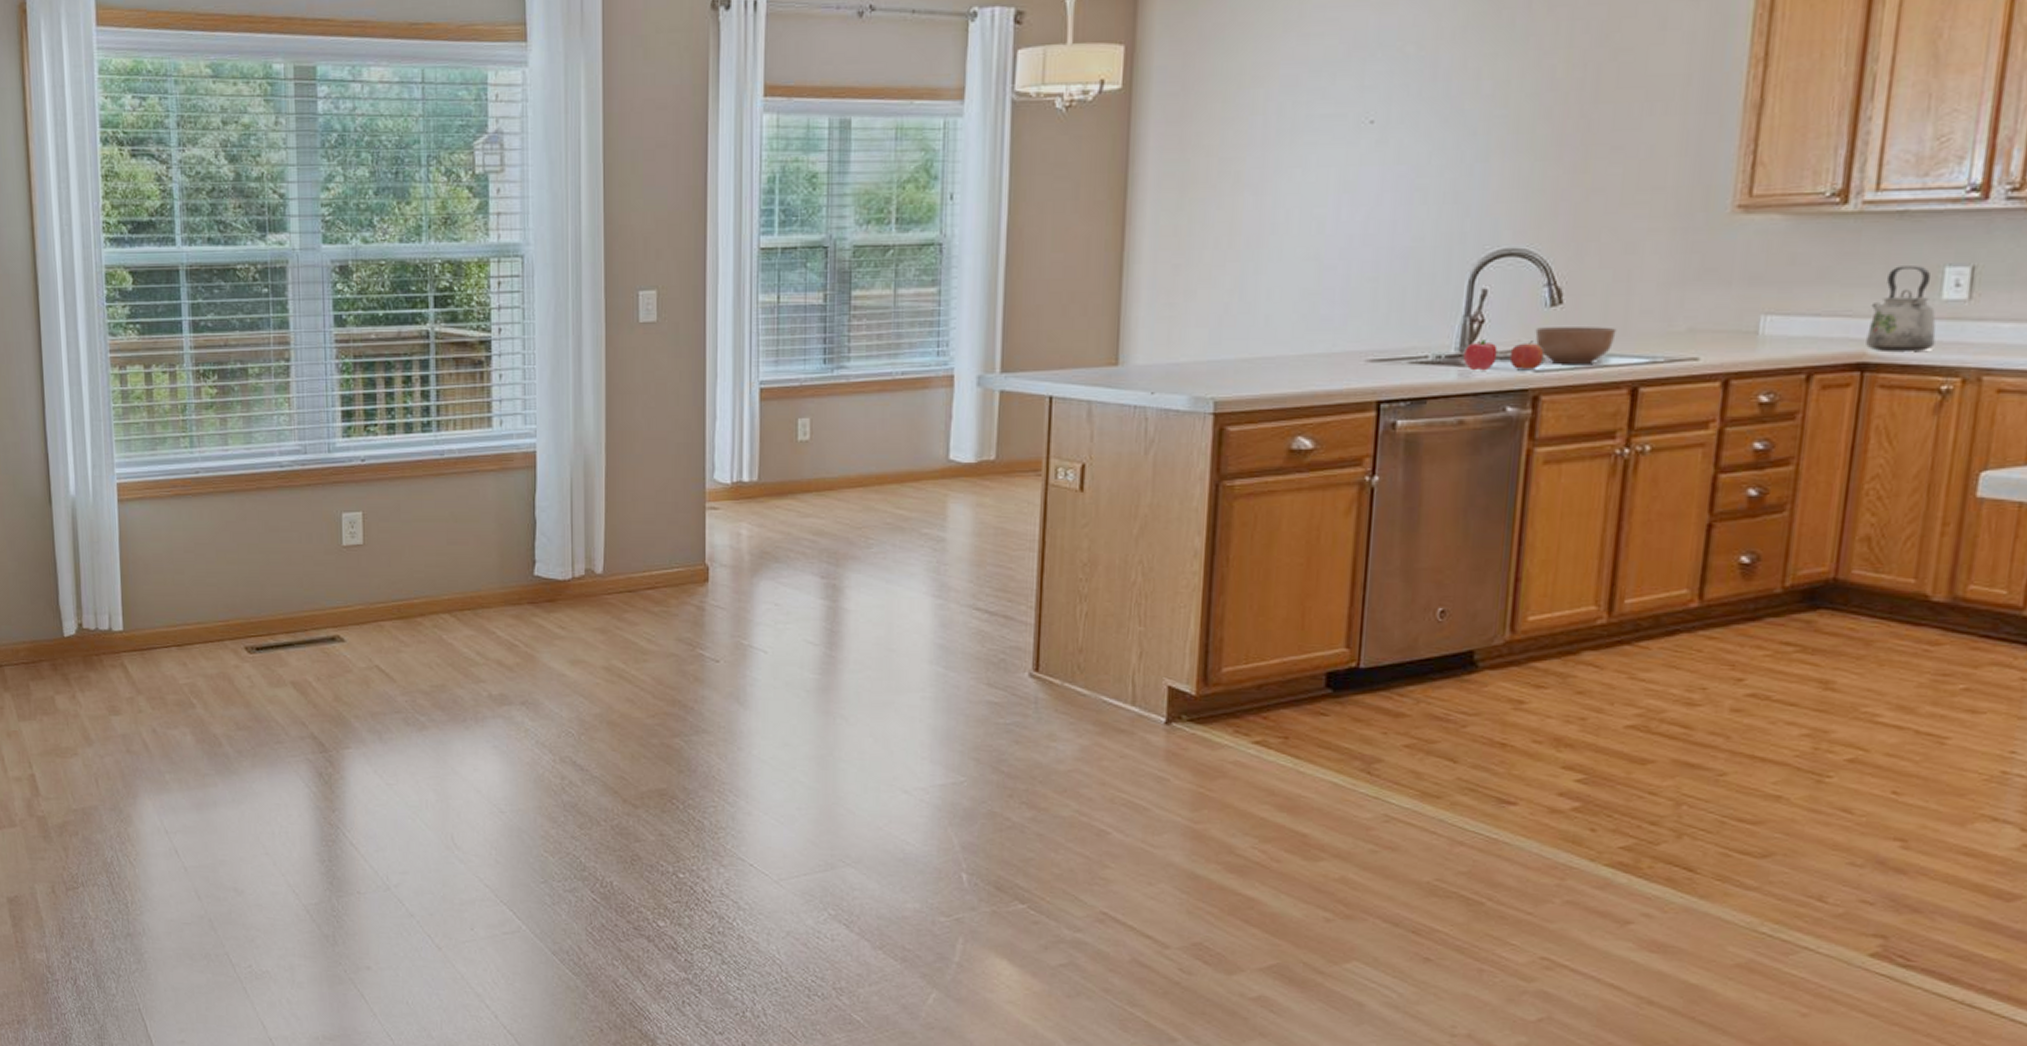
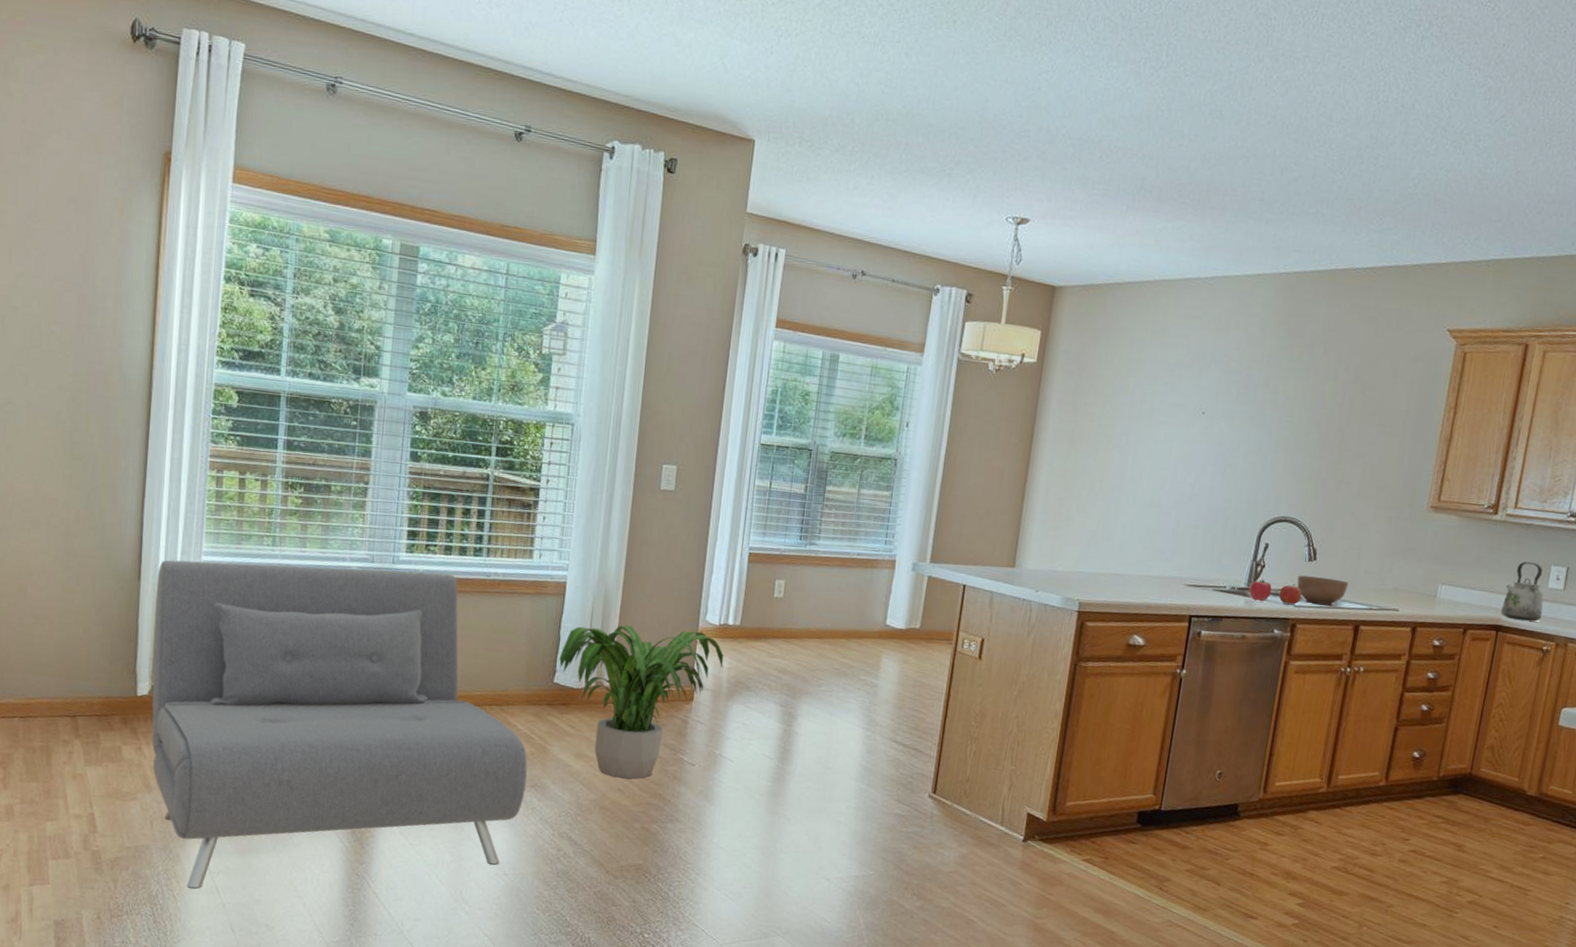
sofa: none [69,458,514,852] -> present [151,560,528,889]
potted plant: none [538,494,742,685] -> present [559,625,724,780]

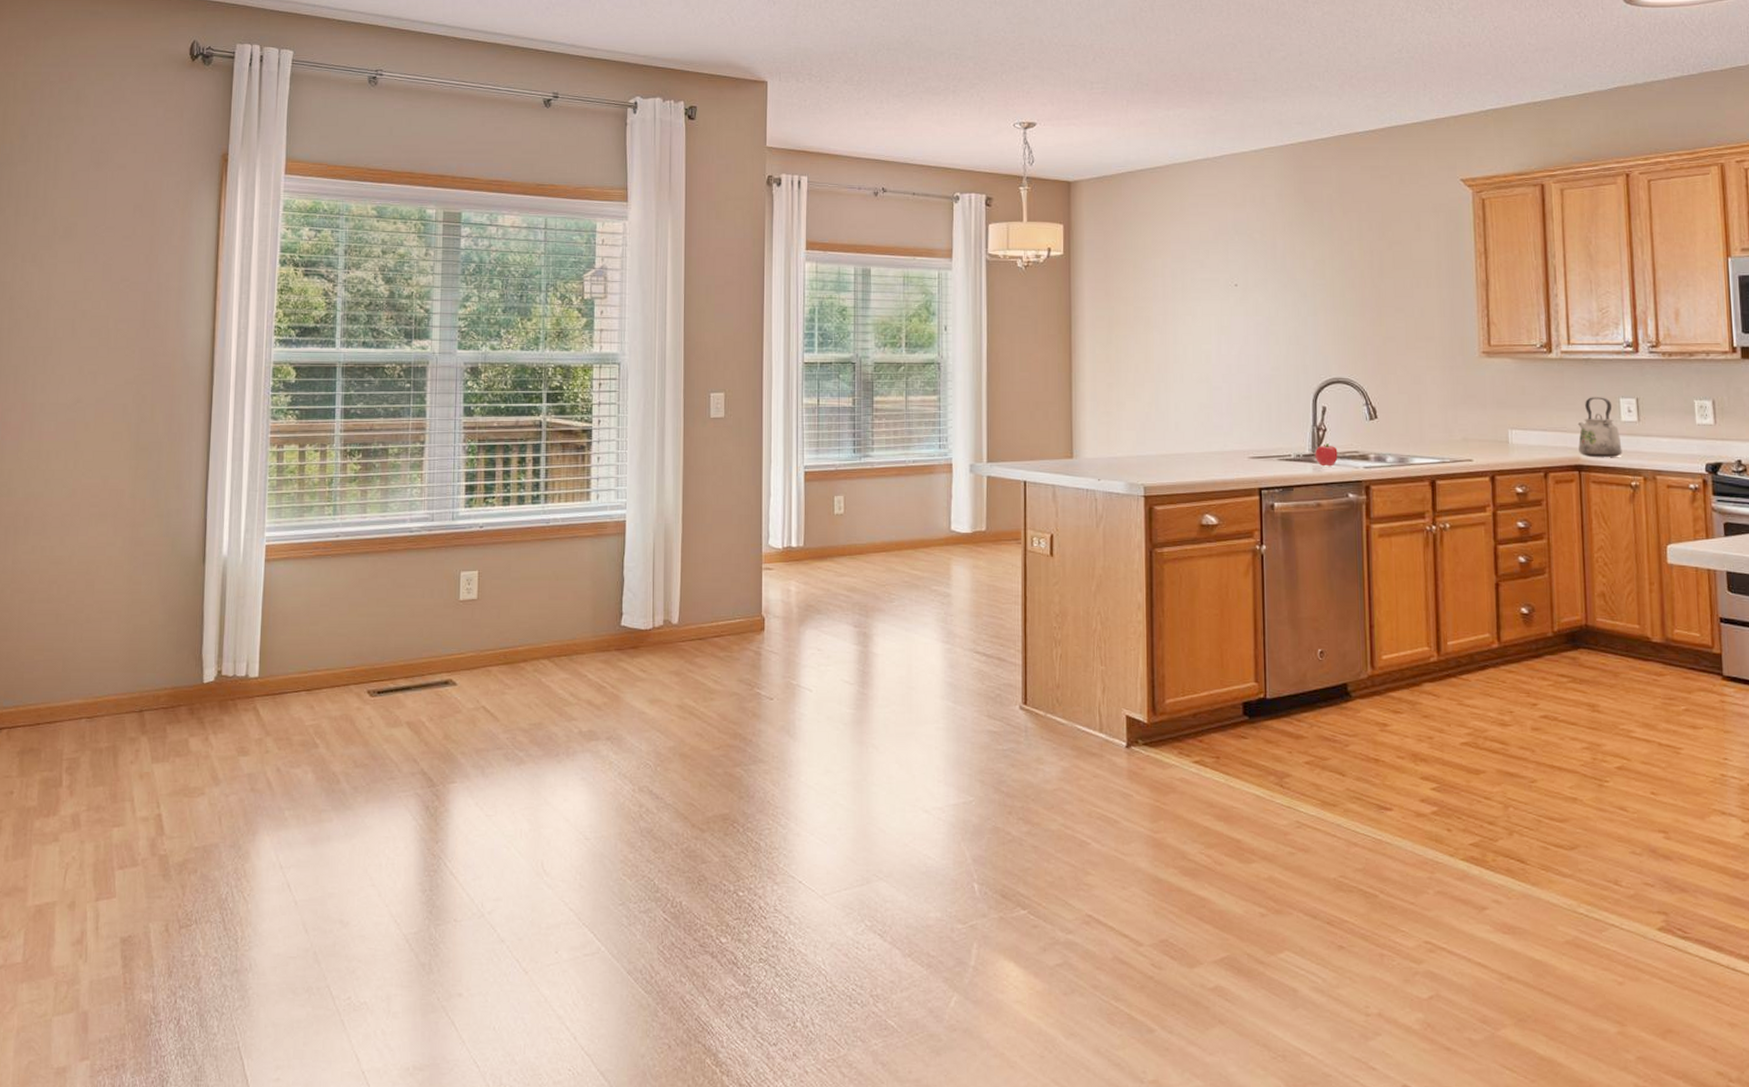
sofa: present [151,560,528,889] -> none [218,525,601,887]
potted plant: present [559,625,724,780] -> none [625,557,791,721]
fruit: present [1279,584,1302,605] -> none [1346,445,1370,467]
bowl: present [1297,575,1349,605] -> none [1362,435,1416,462]

